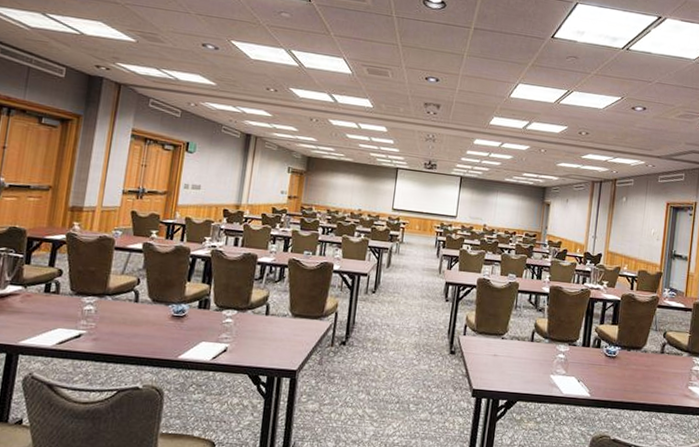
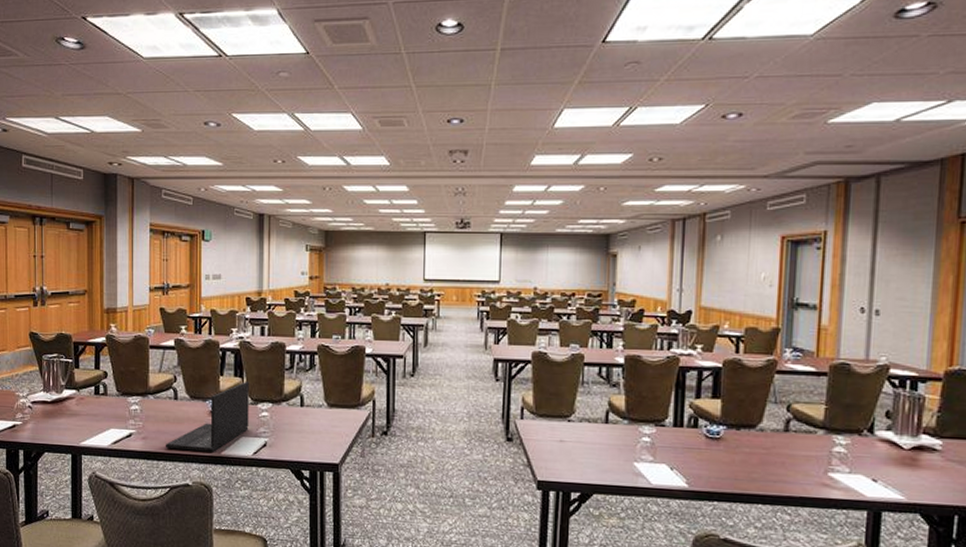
laptop: none [117,288,217,356] -> present [165,381,249,452]

